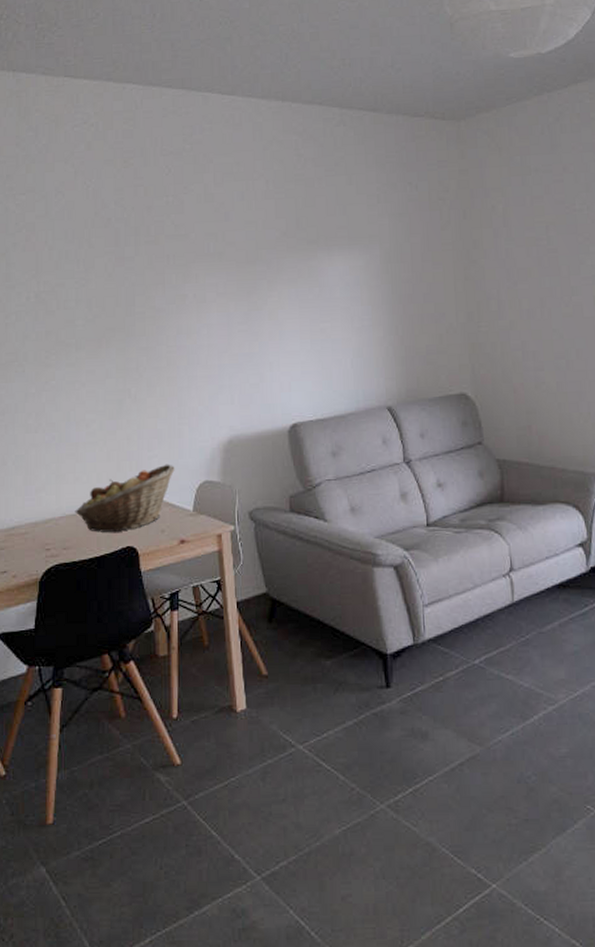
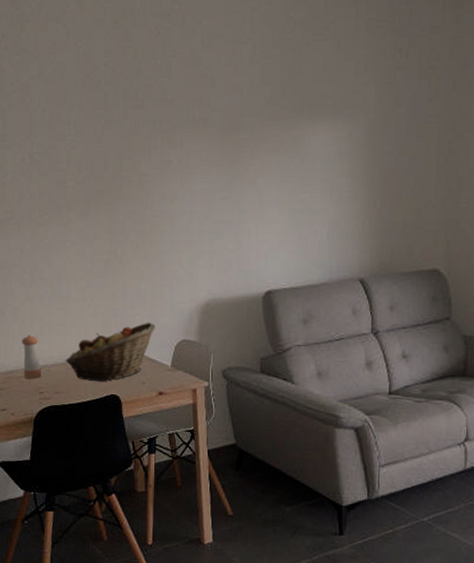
pepper shaker: none [25,486,48,535] -> present [21,335,41,379]

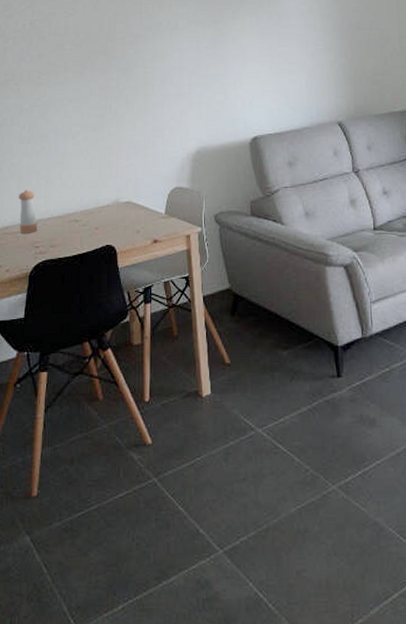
fruit basket: present [65,322,156,382] -> none [61,171,149,233]

